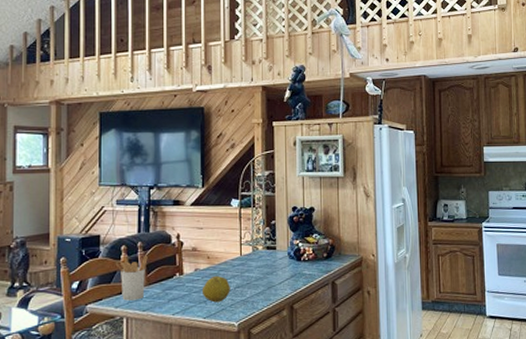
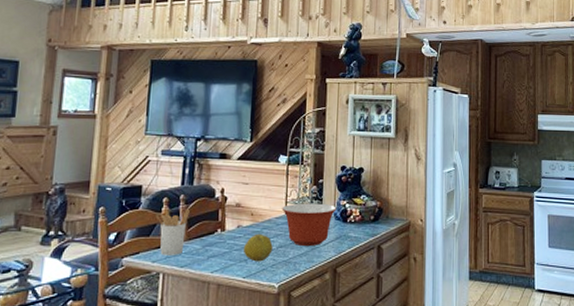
mixing bowl: none [236,243,290,285] -> present [281,203,337,246]

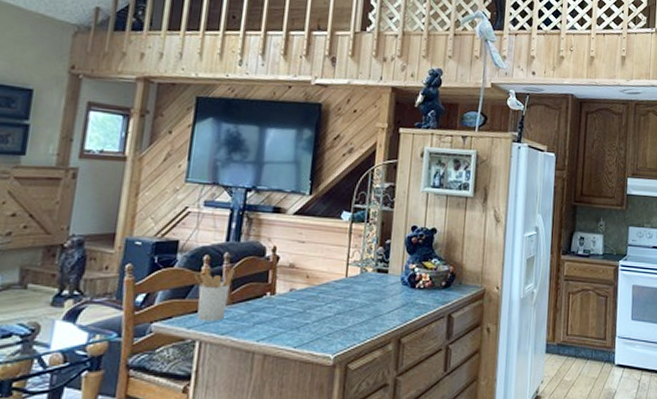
fruit: present [243,233,273,262] -> none [295,298,330,330]
mixing bowl: present [281,203,337,246] -> none [342,265,404,313]

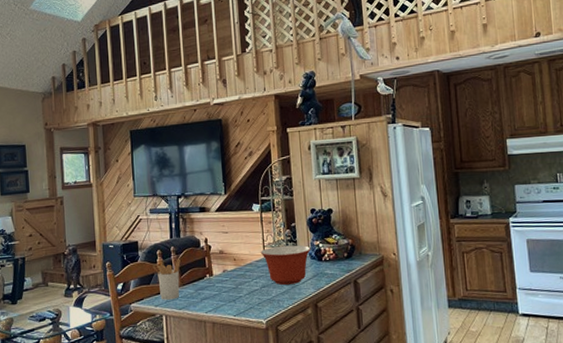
mixing bowl: none [342,265,404,313] -> present [260,245,311,285]

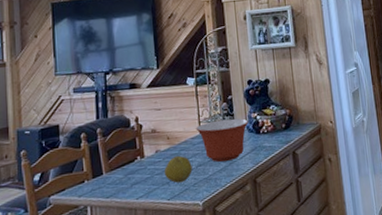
utensil holder: present [152,258,181,300] -> none [76,141,108,189]
fruit: none [230,276,257,302] -> present [164,155,193,183]

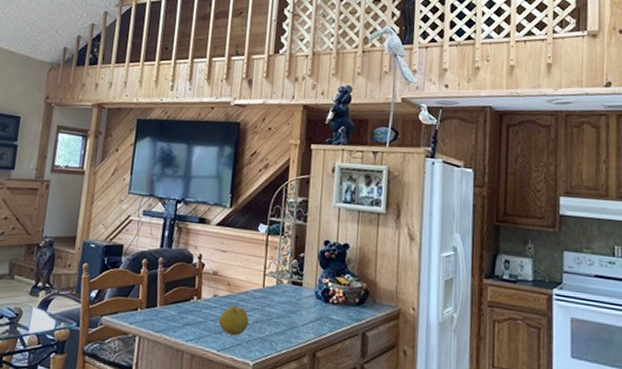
mixing bowl: present [196,118,249,162] -> none [259,277,318,325]

